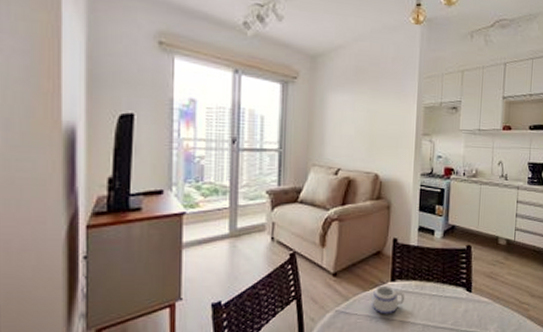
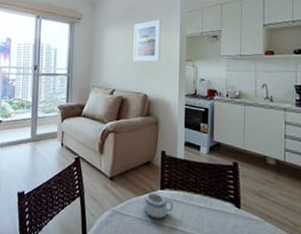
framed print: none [363,84,397,136] -> present [133,19,162,62]

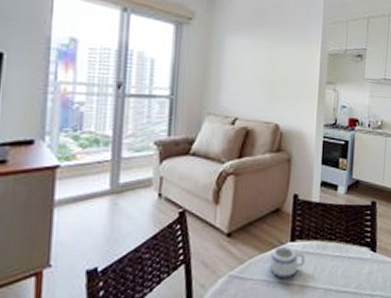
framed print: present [133,19,162,62] -> none [263,29,300,83]

